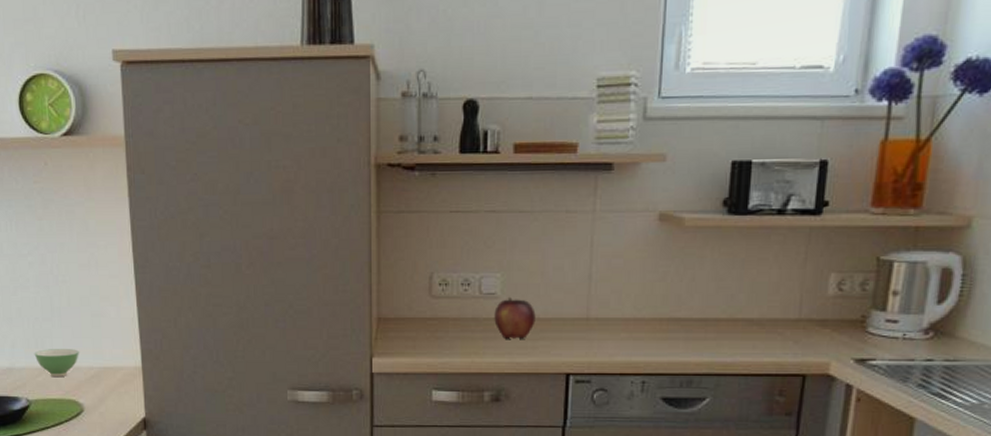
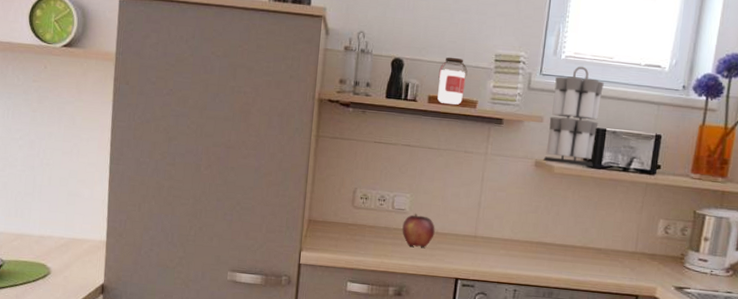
bowl: present [34,349,80,378] -> none [13,218,54,244]
jar: none [525,89,562,152] -> present [437,57,468,105]
spice rack: none [669,79,746,213] -> present [543,66,604,166]

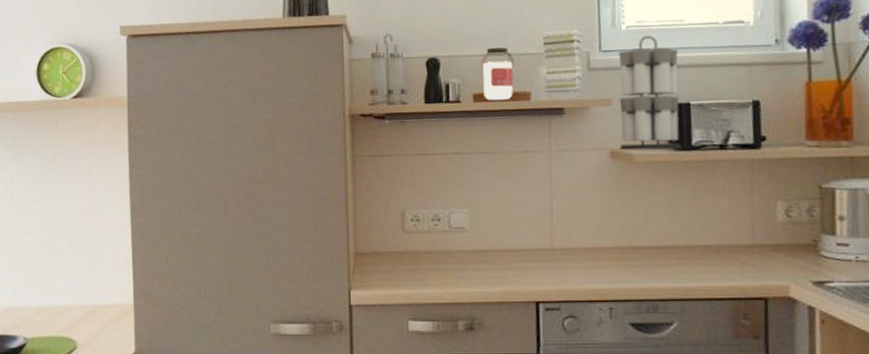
fruit: present [402,214,435,248] -> none [464,231,503,270]

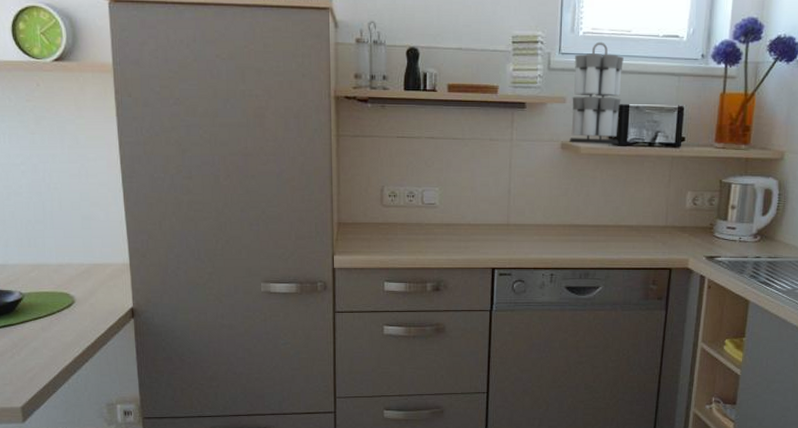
jar: present [481,47,515,100] -> none [456,42,485,91]

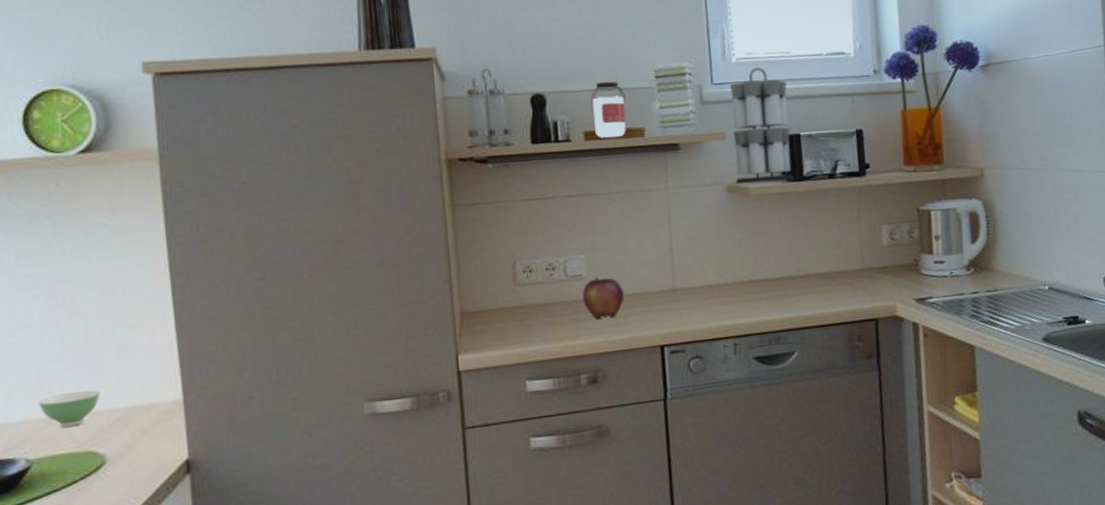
bowl: none [27,248,72,273] -> present [38,390,102,428]
fruit: none [434,207,467,240] -> present [582,277,624,319]
jar: none [456,42,485,91] -> present [590,81,627,138]

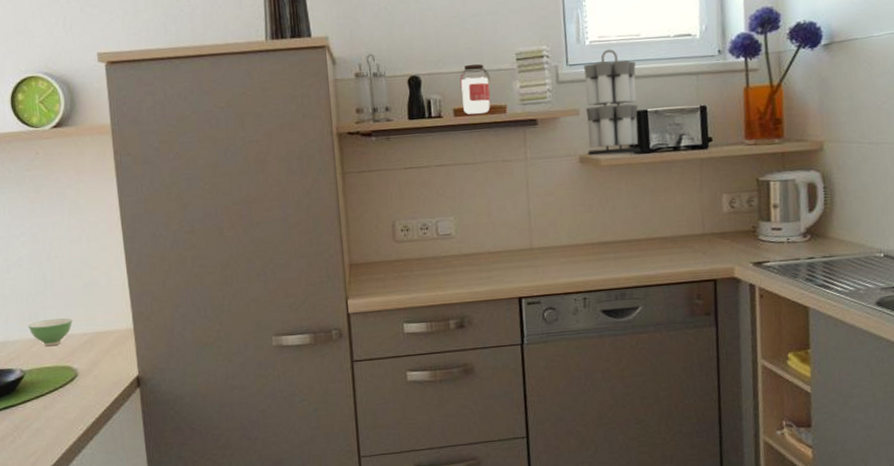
fruit: present [582,277,624,319] -> none [451,236,488,272]

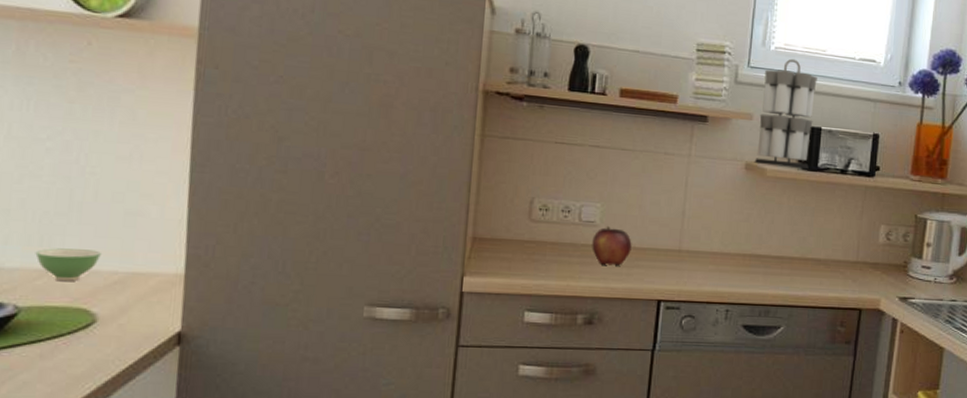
fruit: none [451,236,488,272] -> present [592,226,632,266]
jar: present [459,64,491,114] -> none [631,44,666,100]

